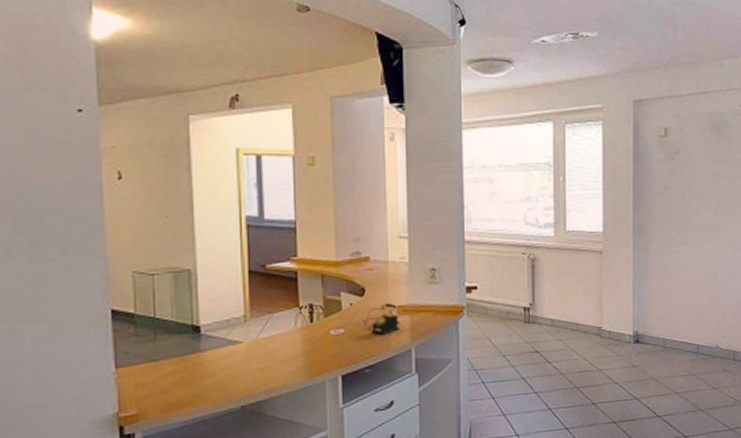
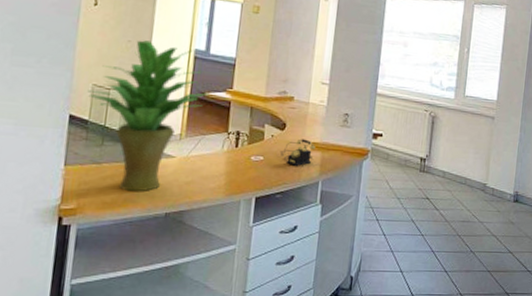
potted plant: none [127,213,271,388] -> present [87,40,210,192]

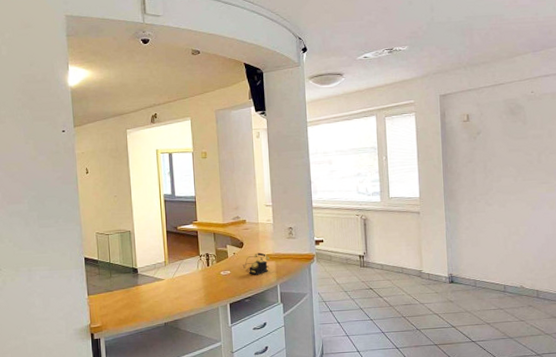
potted plant: present [87,40,210,192] -> none [93,193,181,310]

